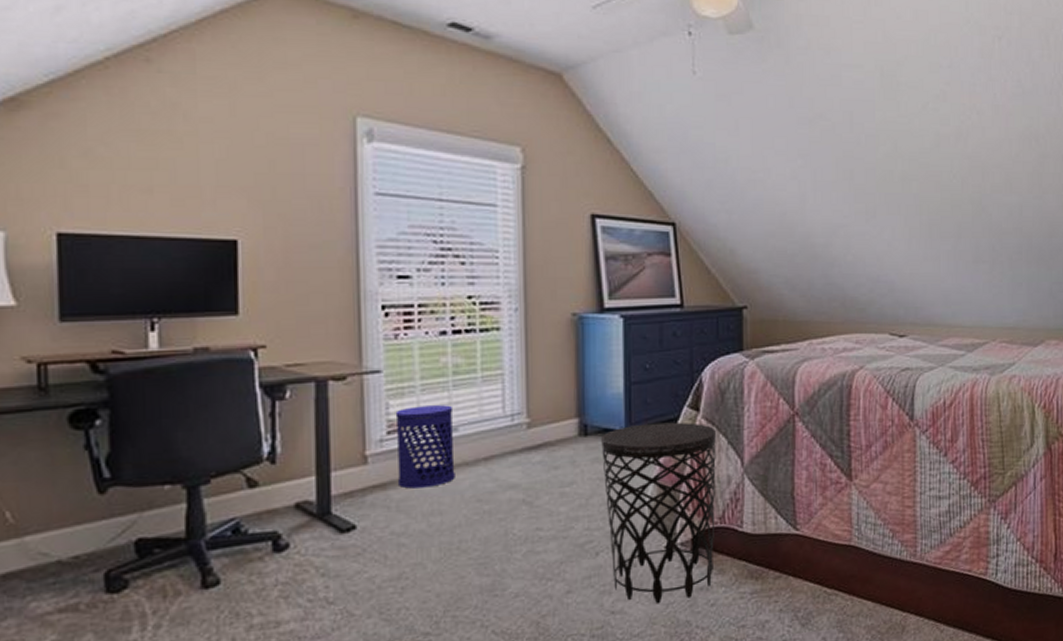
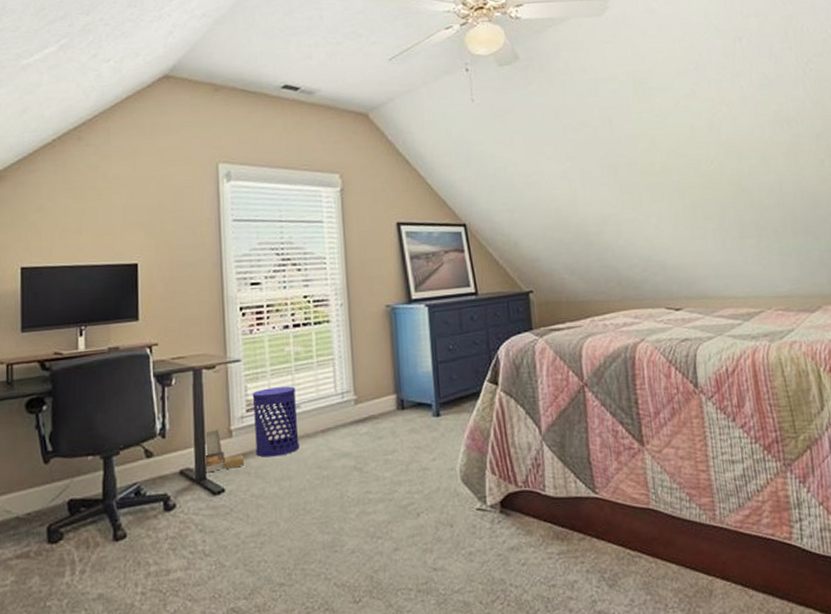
cardboard box: none [330,453,383,507] -> present [205,429,245,473]
side table: present [601,422,716,604] -> none [416,395,522,563]

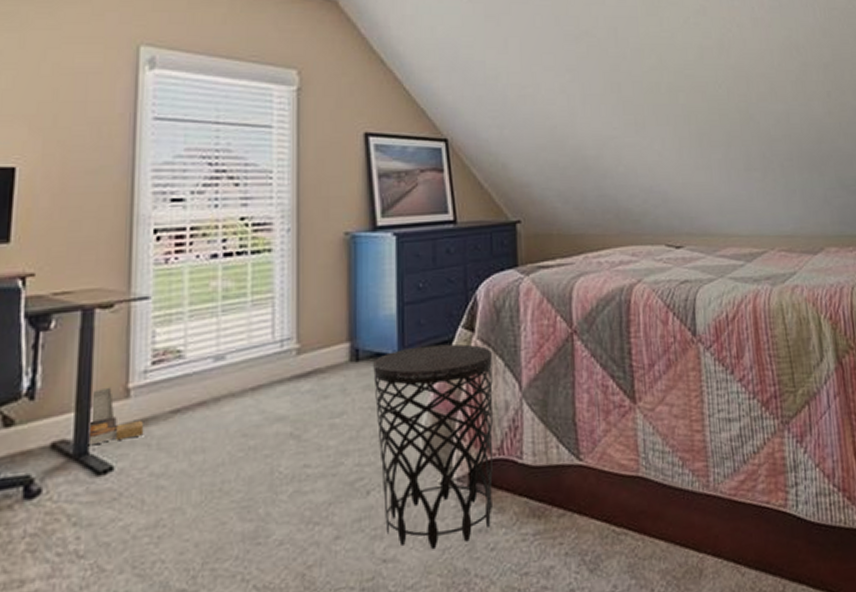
waste bin: present [252,386,300,458] -> none [161,331,222,424]
side table: none [416,395,522,563] -> present [373,343,494,550]

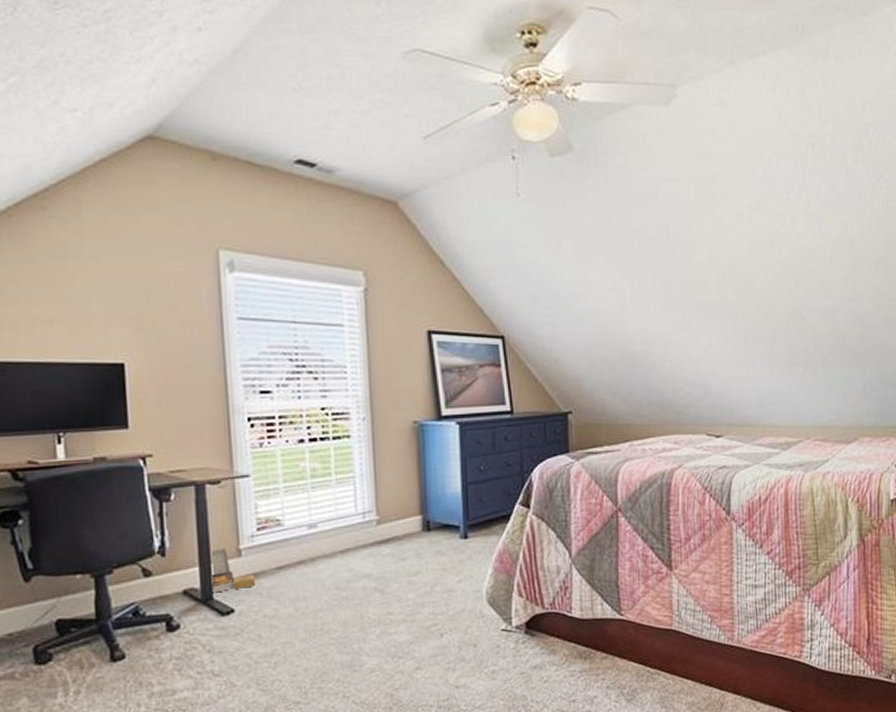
side table: present [373,343,494,550] -> none [442,518,547,680]

